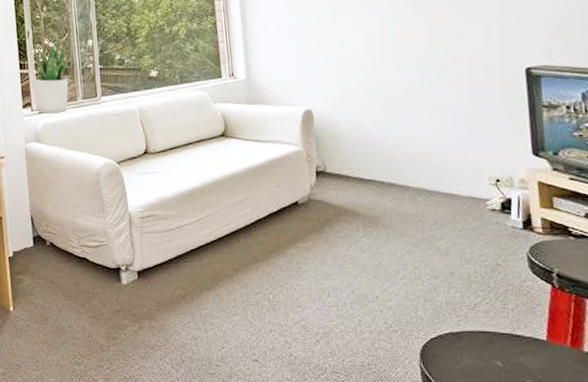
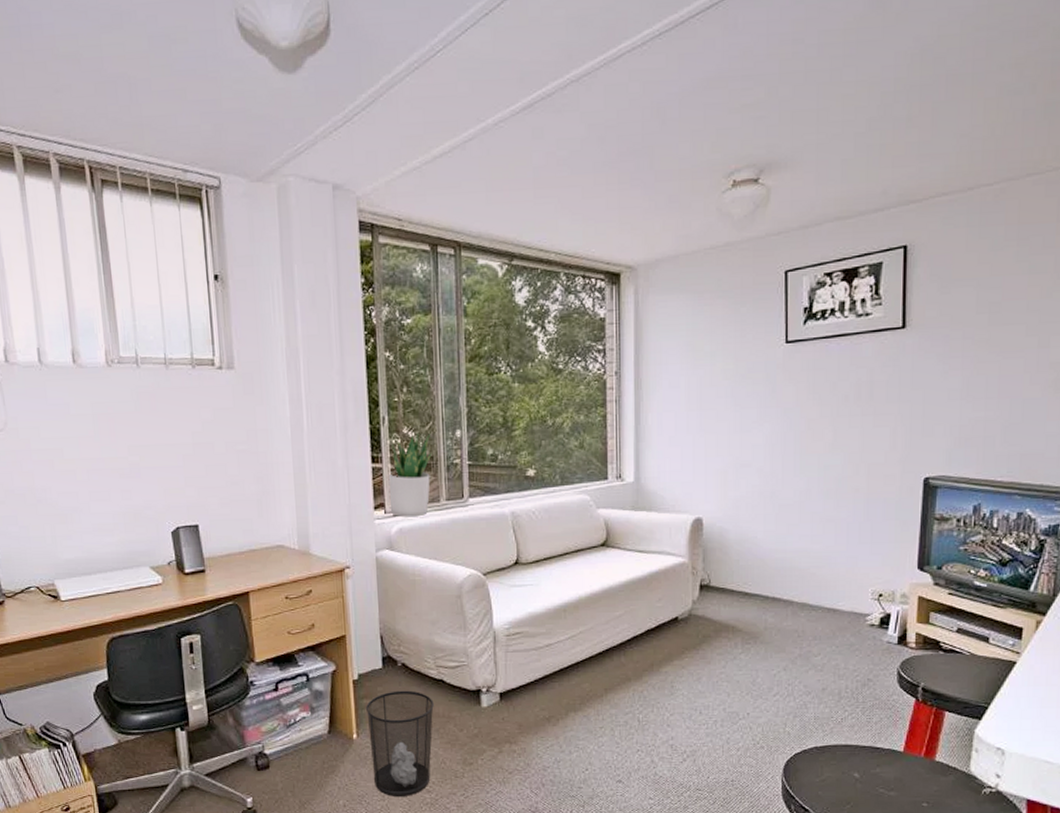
waste bin: none [20,267,79,367] -> present [366,690,434,796]

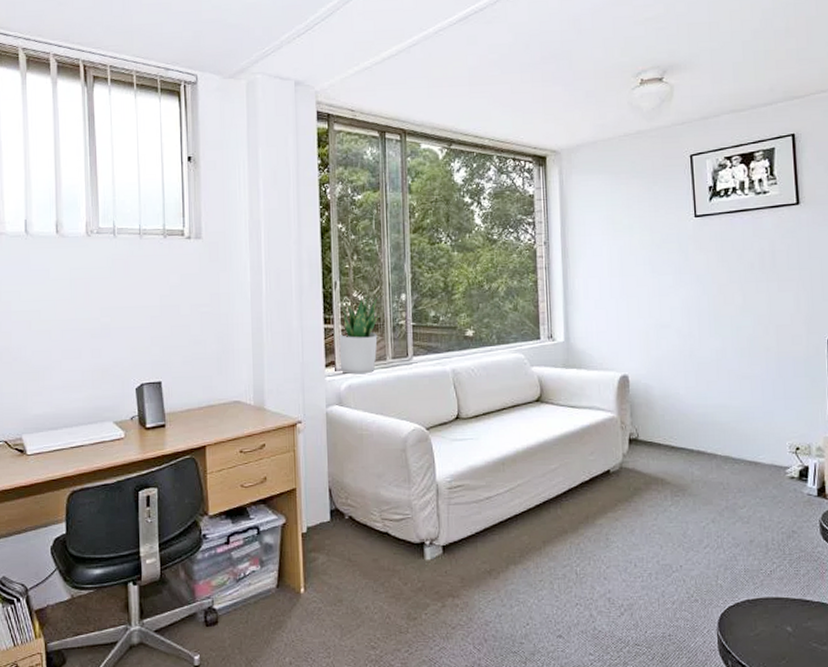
waste bin: present [366,690,434,796] -> none [314,543,379,653]

